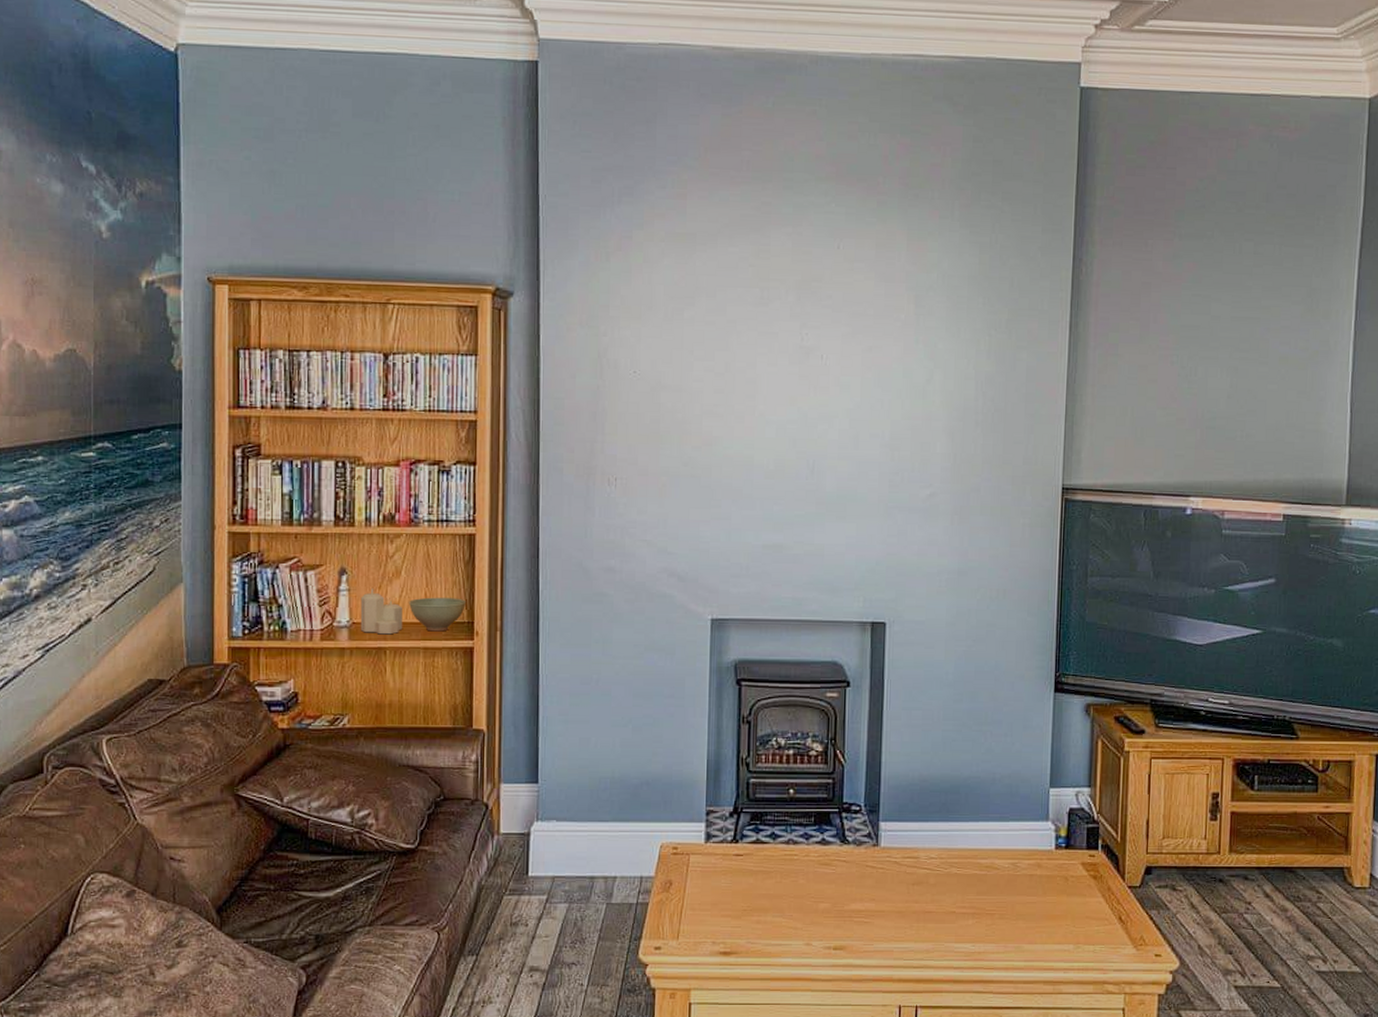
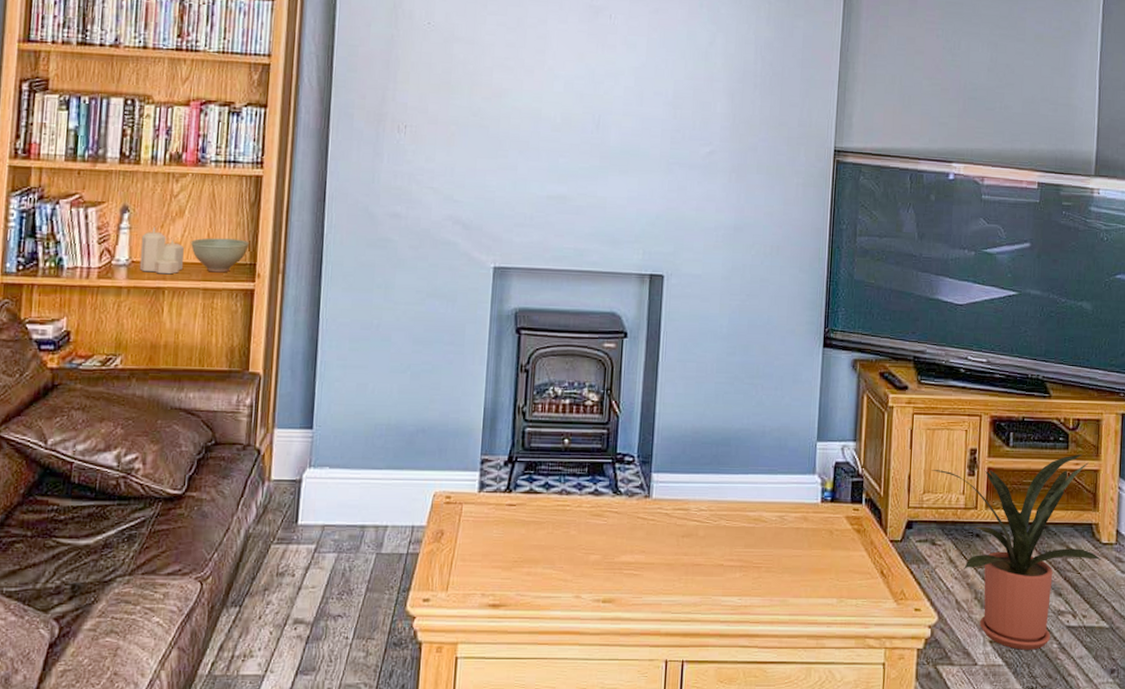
house plant: none [1170,796,1356,995] -> present [931,454,1103,650]

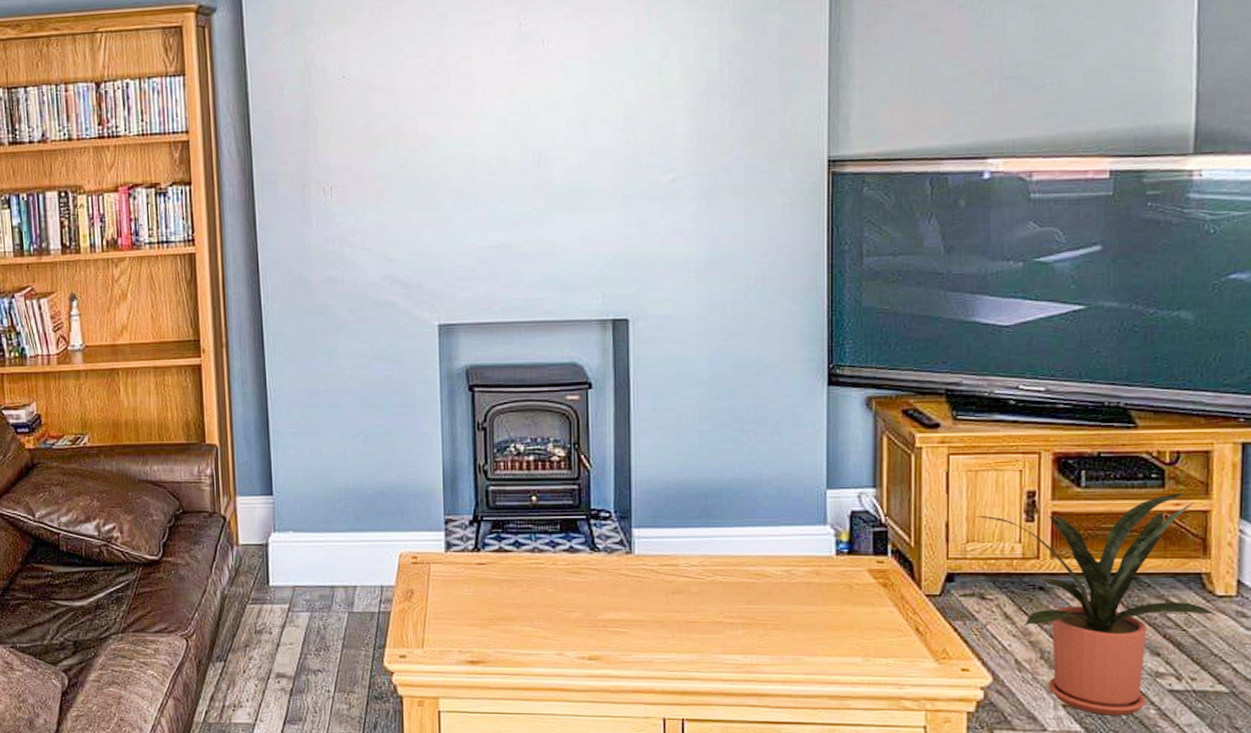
candle: present [139,227,184,275] -> none [91,312,132,356]
bowl: present [190,237,250,273] -> none [136,317,192,351]

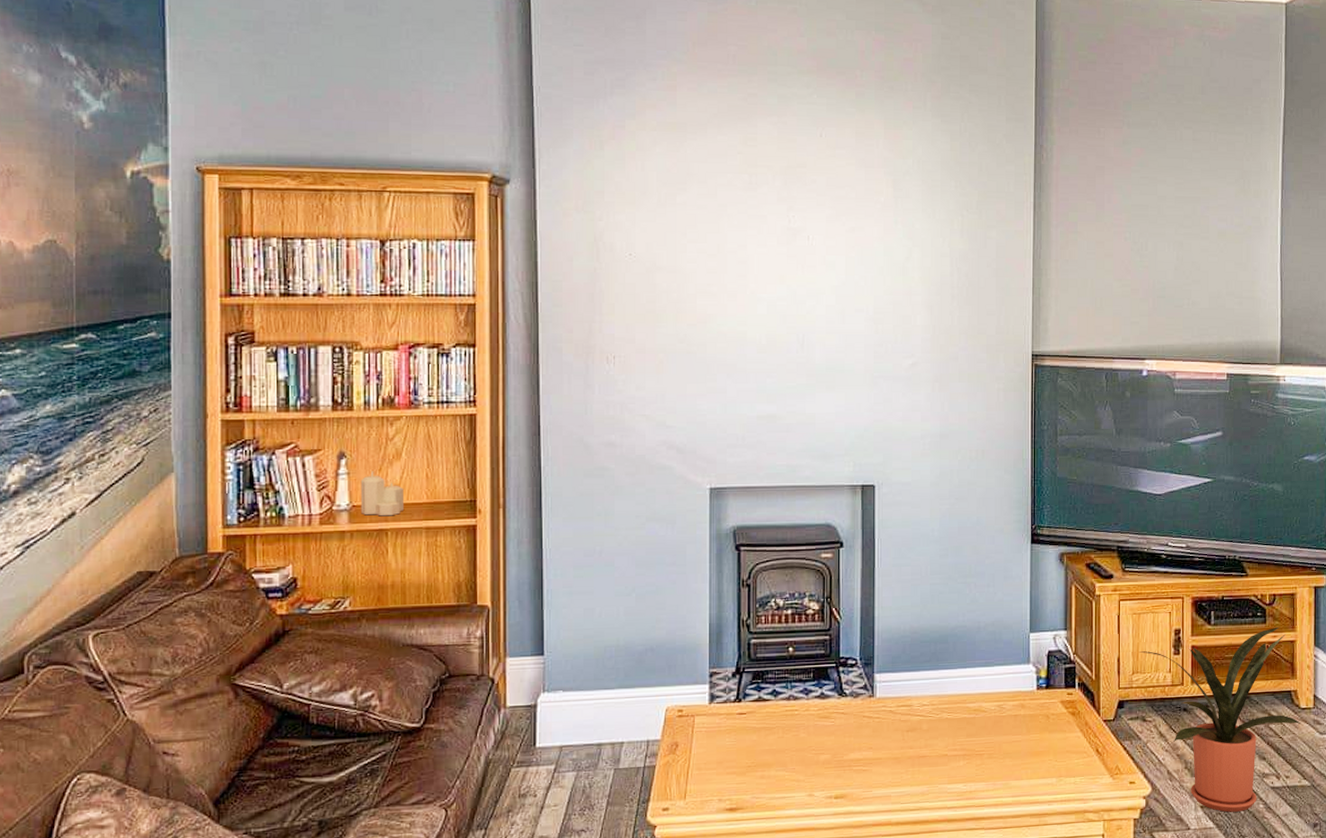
candle: none [91,312,132,356] -> present [360,471,403,517]

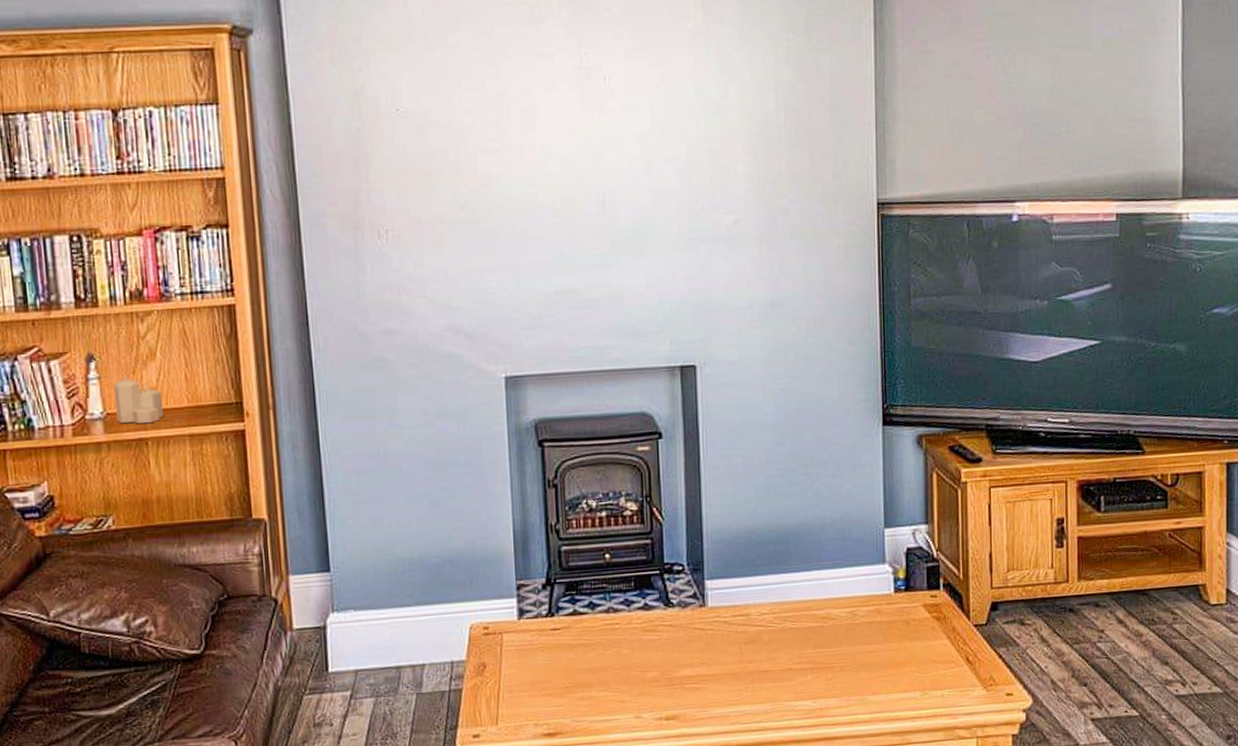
house plant: present [1138,626,1302,813] -> none [1014,511,1213,725]

